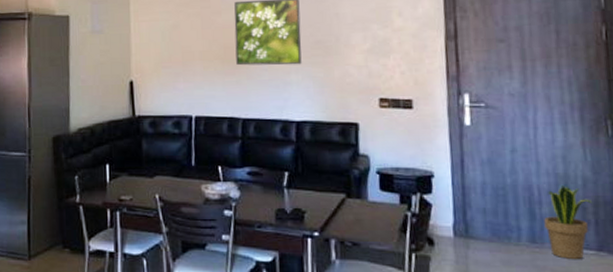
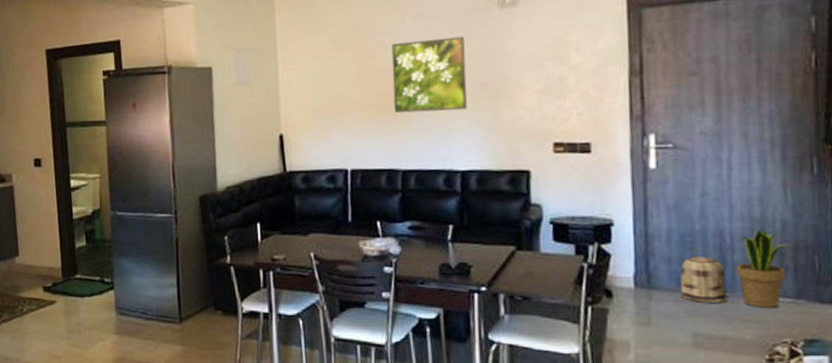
basket: none [494,199,537,254] -> present [679,246,727,304]

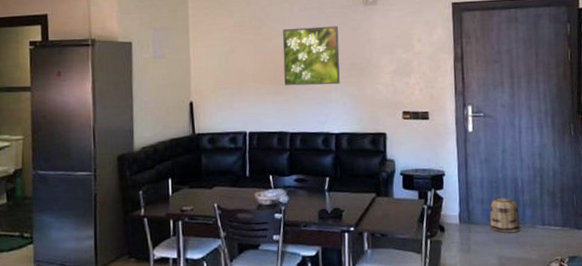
potted plant: present [736,230,793,308] -> none [525,177,560,235]

